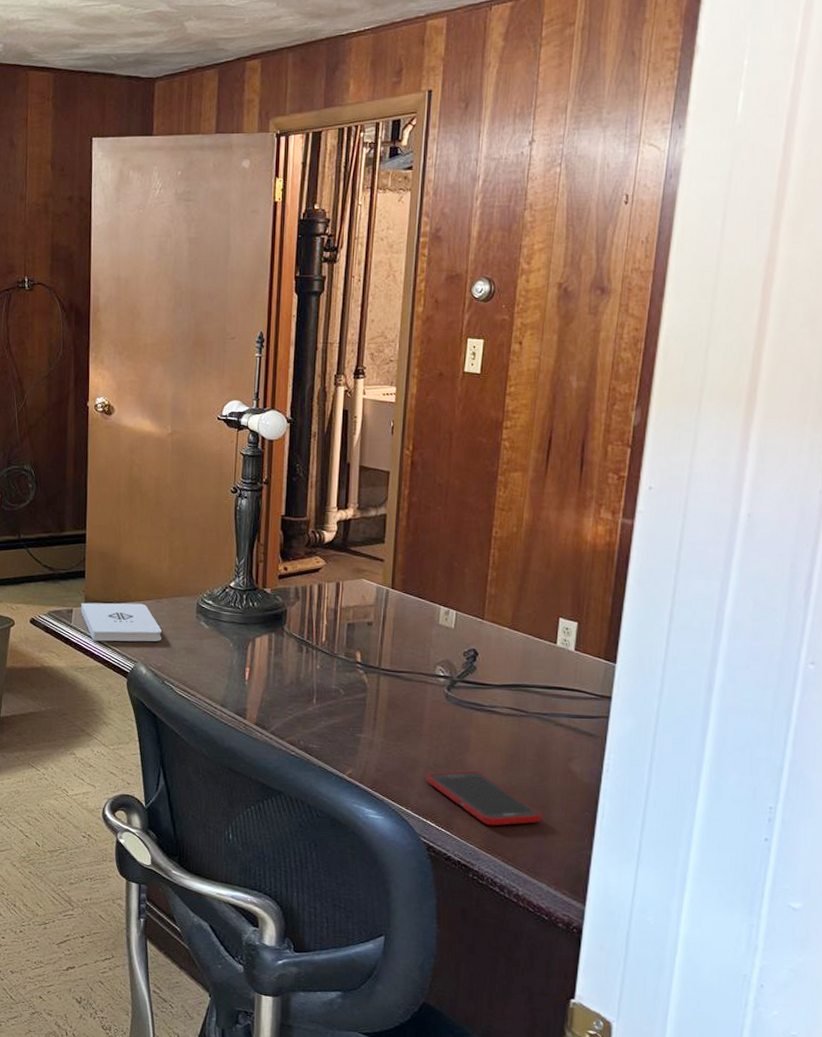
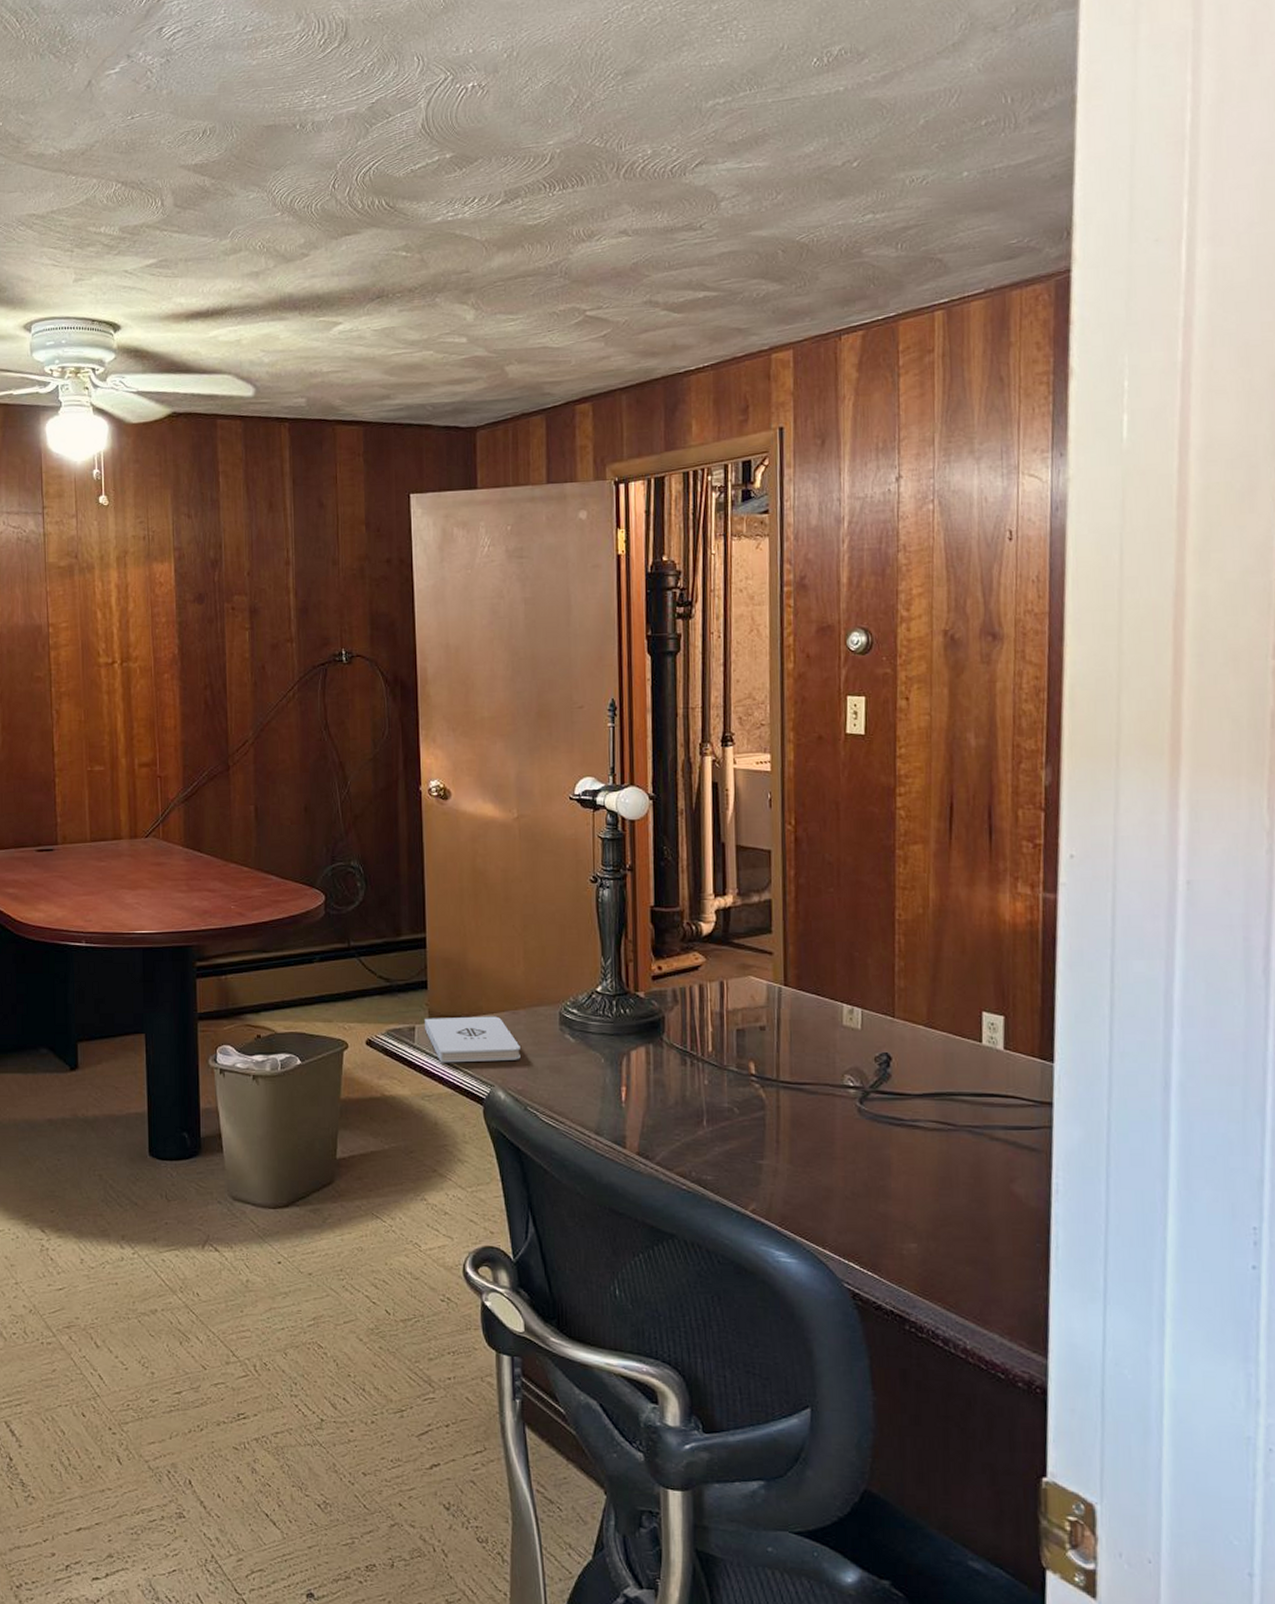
cell phone: present [426,770,542,826] -> none [844,1198,986,1265]

